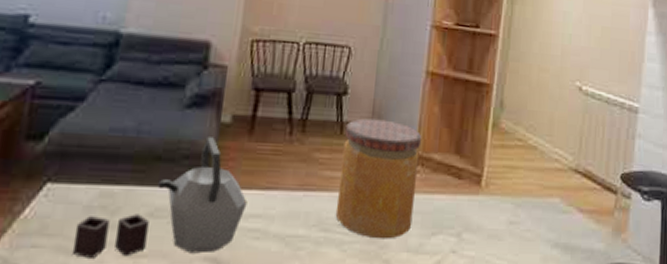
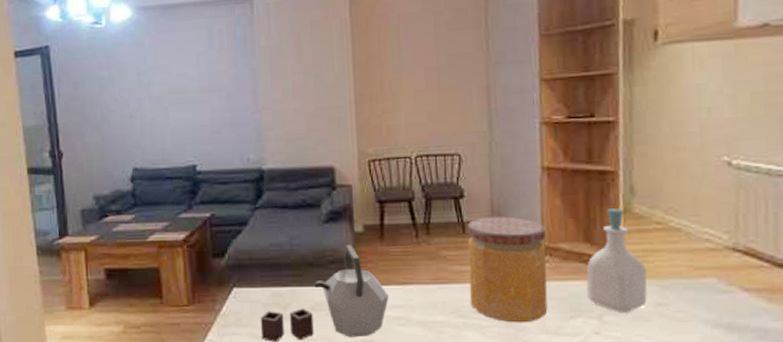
soap bottle: none [450,121,505,232] -> present [586,208,647,314]

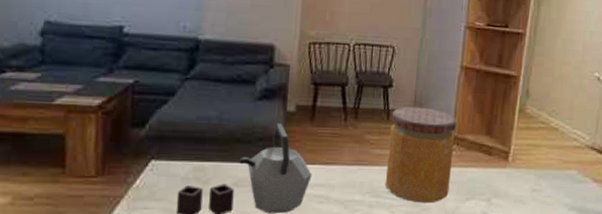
soap bottle: present [586,208,647,314] -> none [481,108,529,197]

